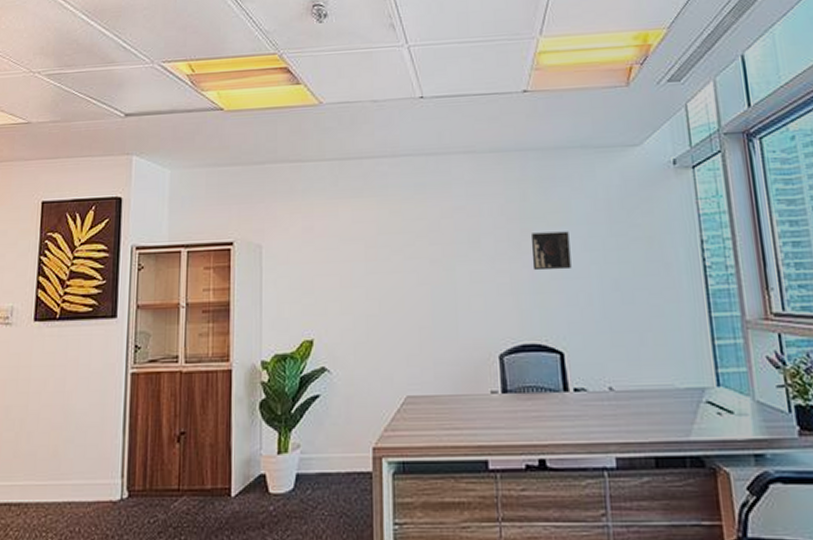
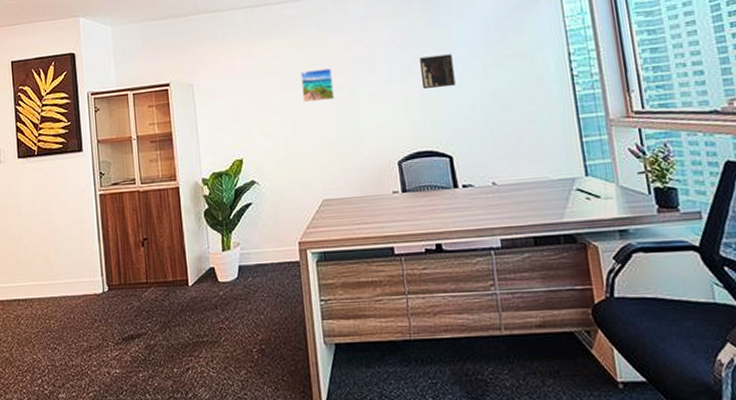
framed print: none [391,238,430,277] -> present [300,68,335,103]

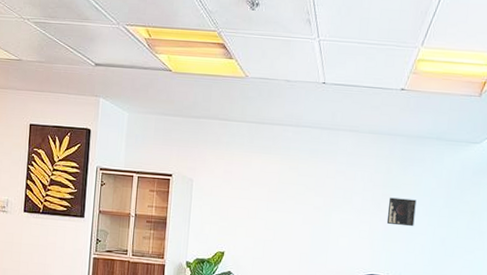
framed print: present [300,68,335,103] -> none [286,188,315,218]

